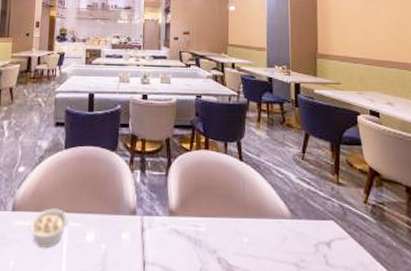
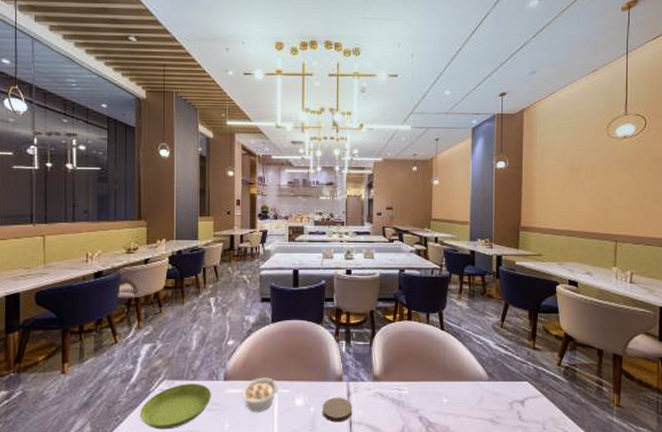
coaster: none [114,233,147,263] -> present [322,397,353,423]

